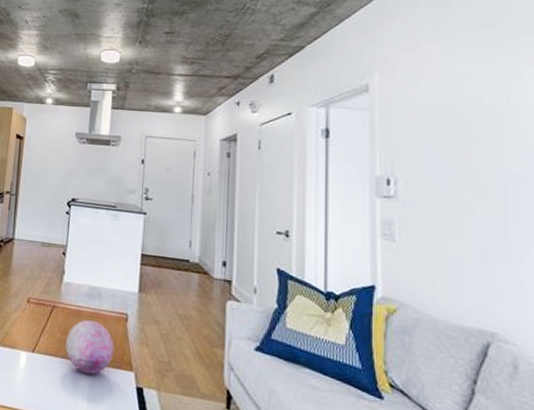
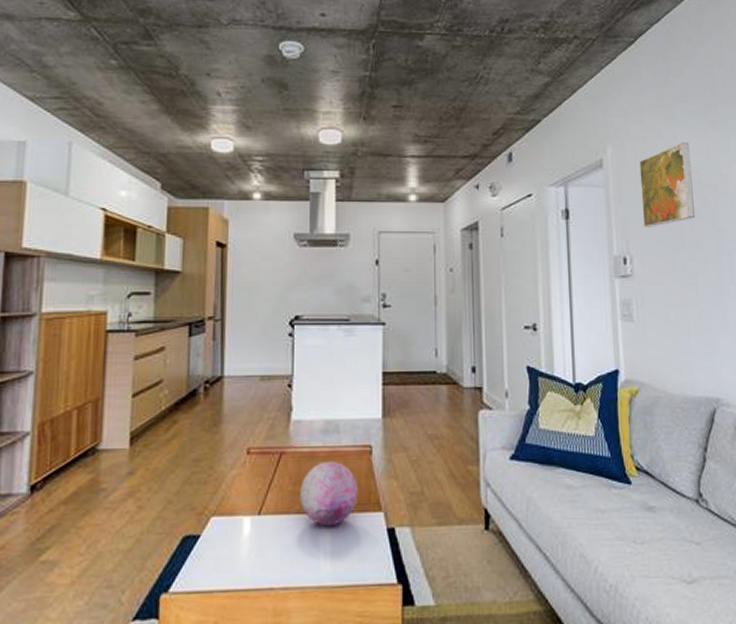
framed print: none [410,71,473,152] -> present [639,142,695,227]

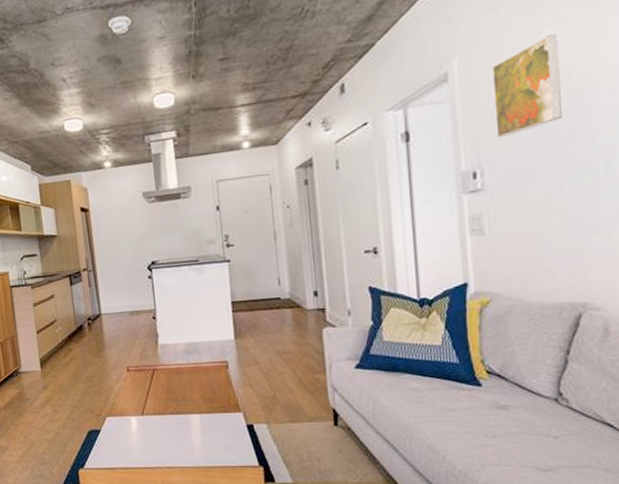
decorative orb: present [300,460,358,526] -> none [172,374,220,424]

